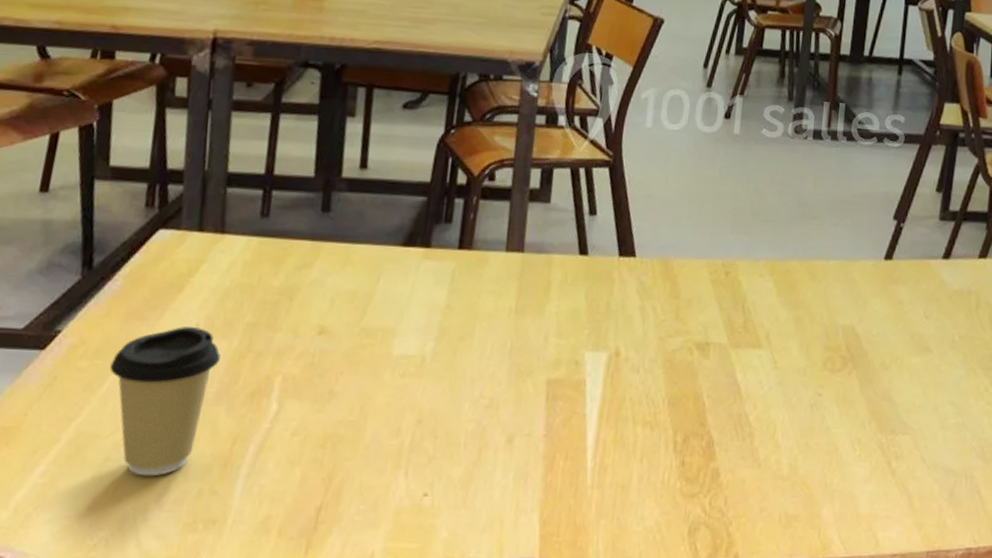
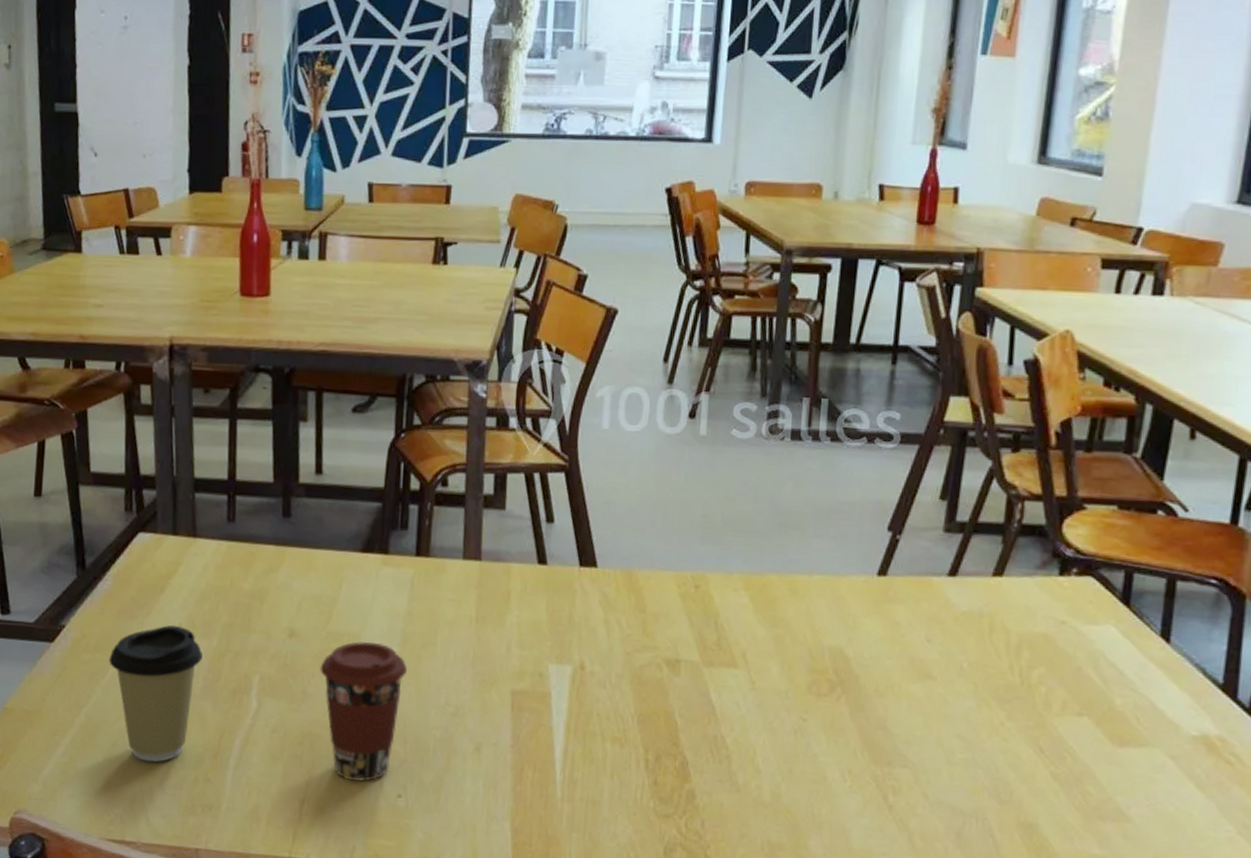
coffee cup: none [349,336,443,483] -> present [320,641,408,782]

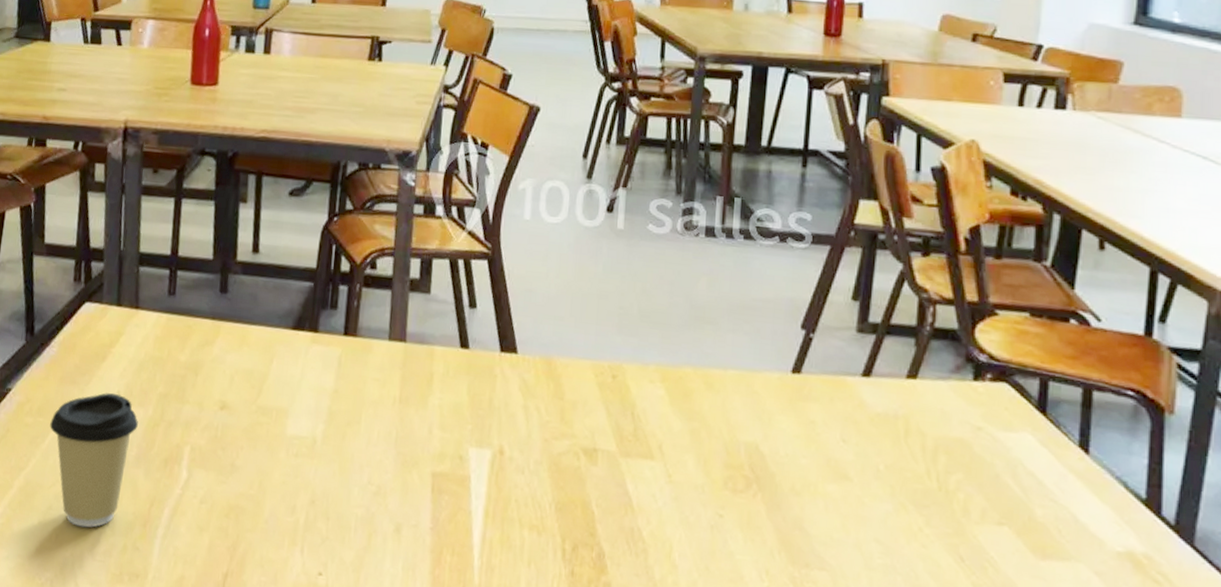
coffee cup: present [320,641,408,782] -> none [248,417,333,558]

